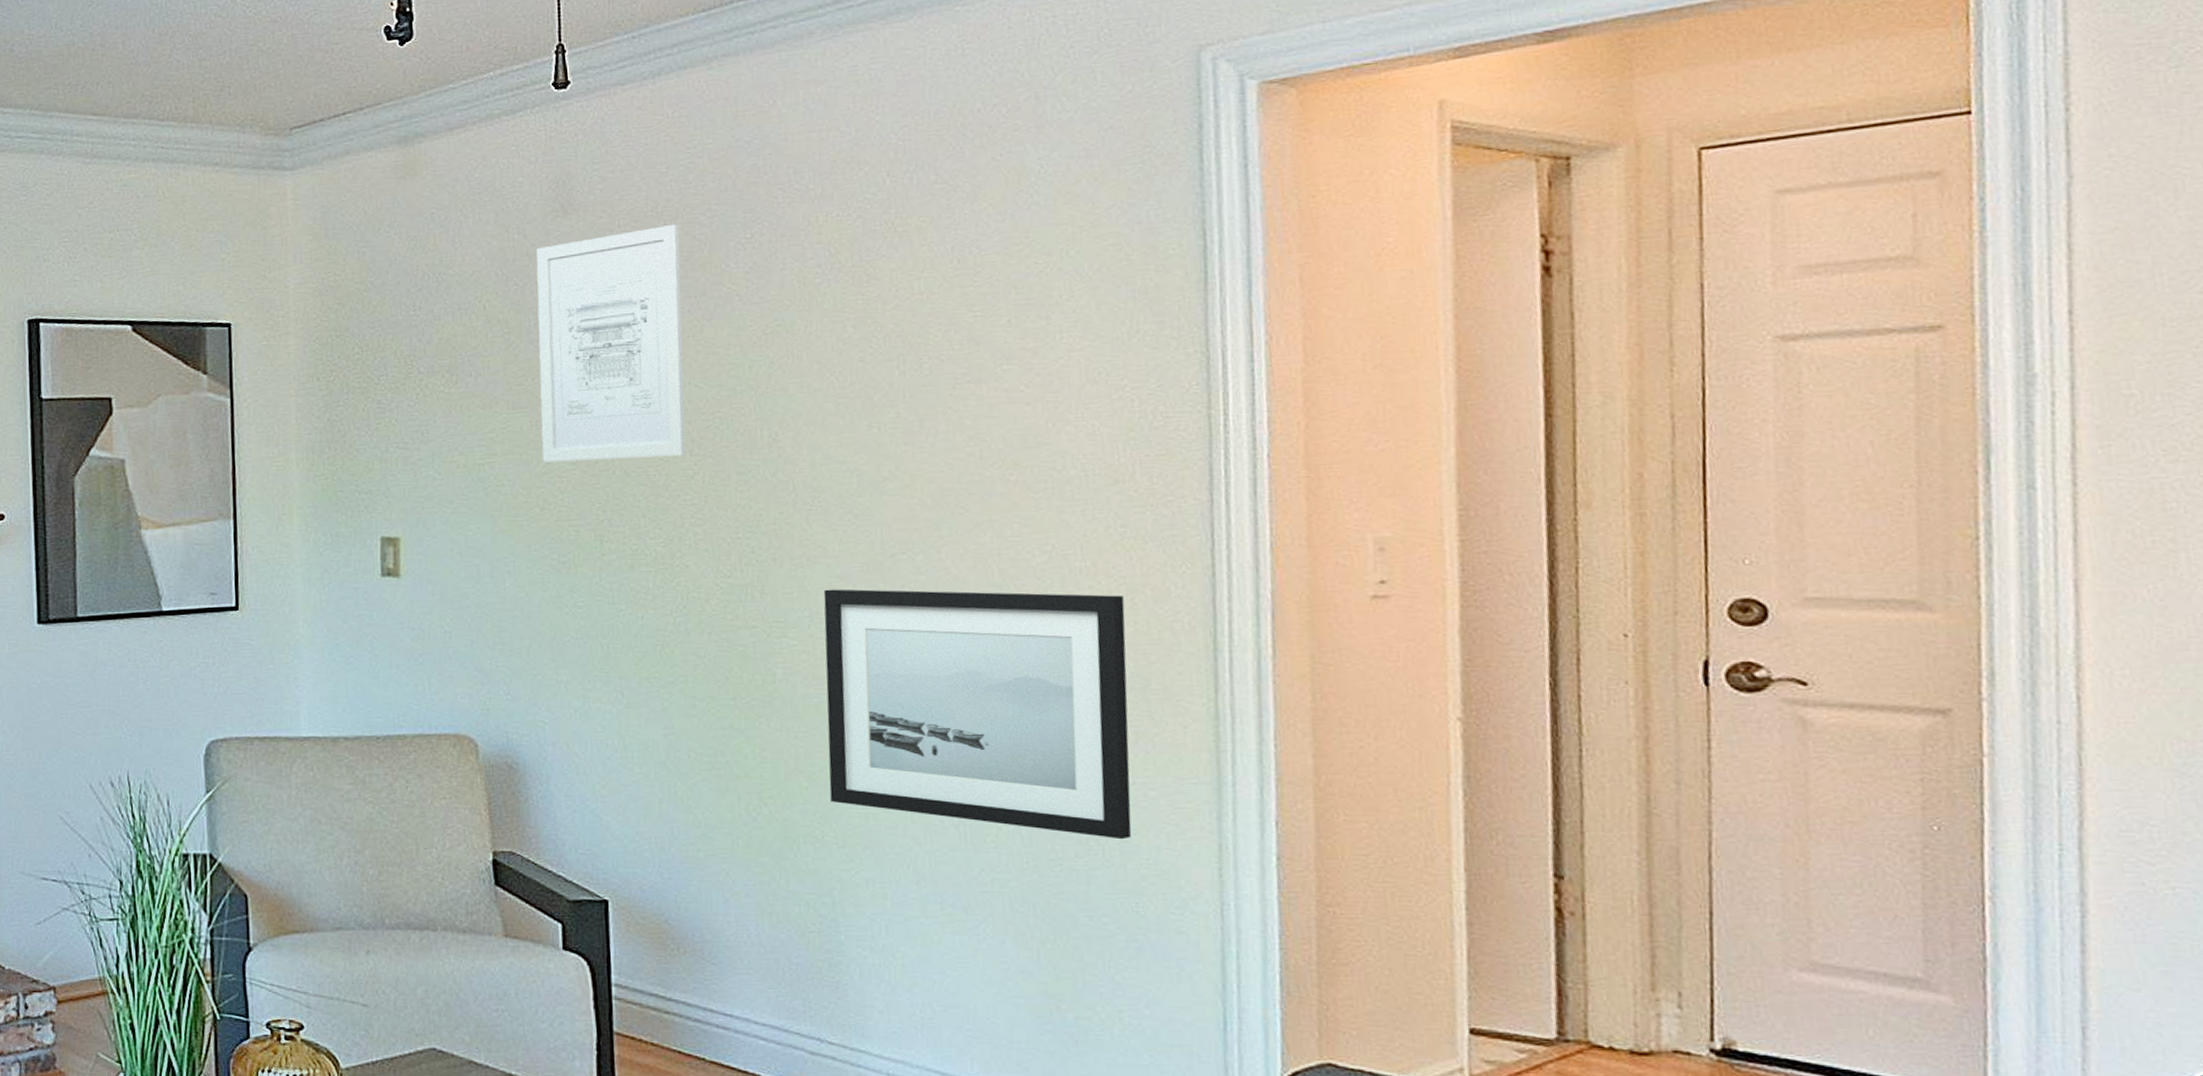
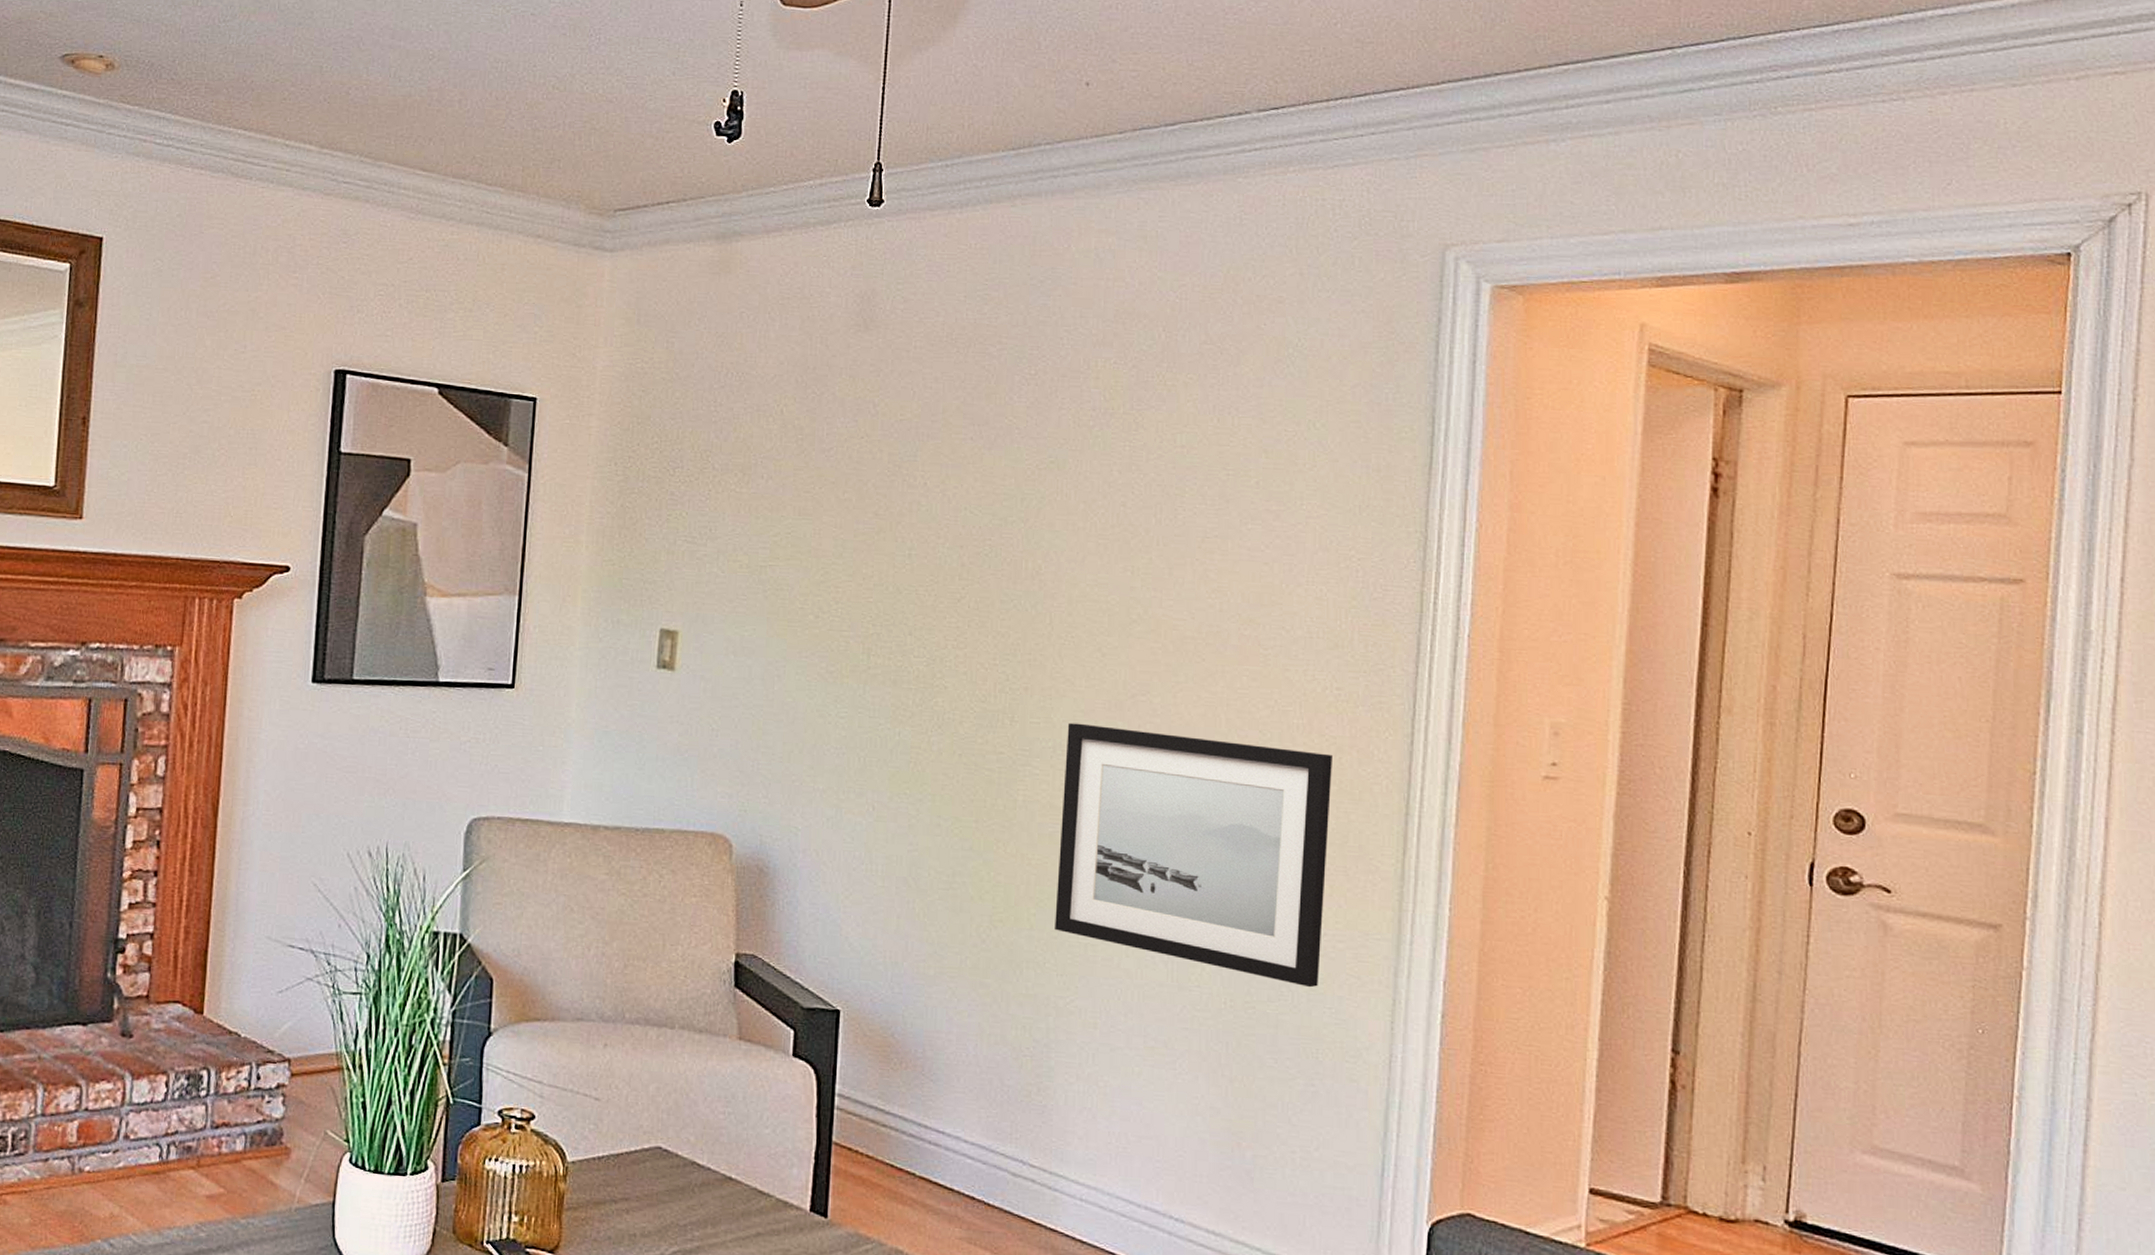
wall art: present [536,224,686,463] -> none [821,352,970,579]

